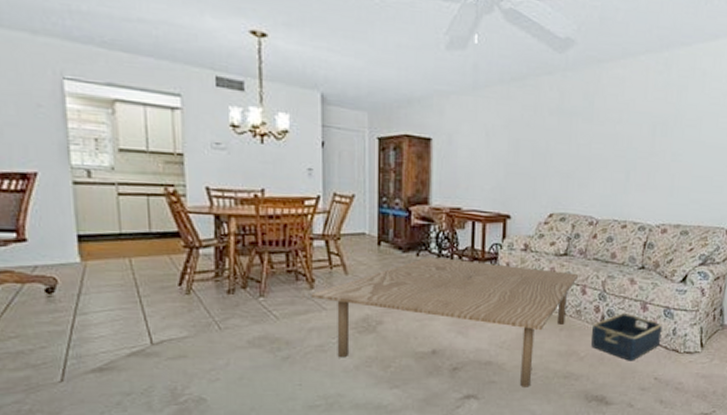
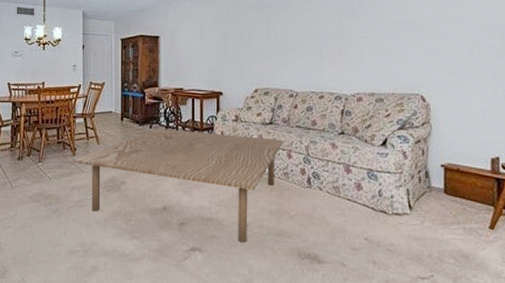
basket: present [591,313,662,361] -> none [300,175,368,221]

